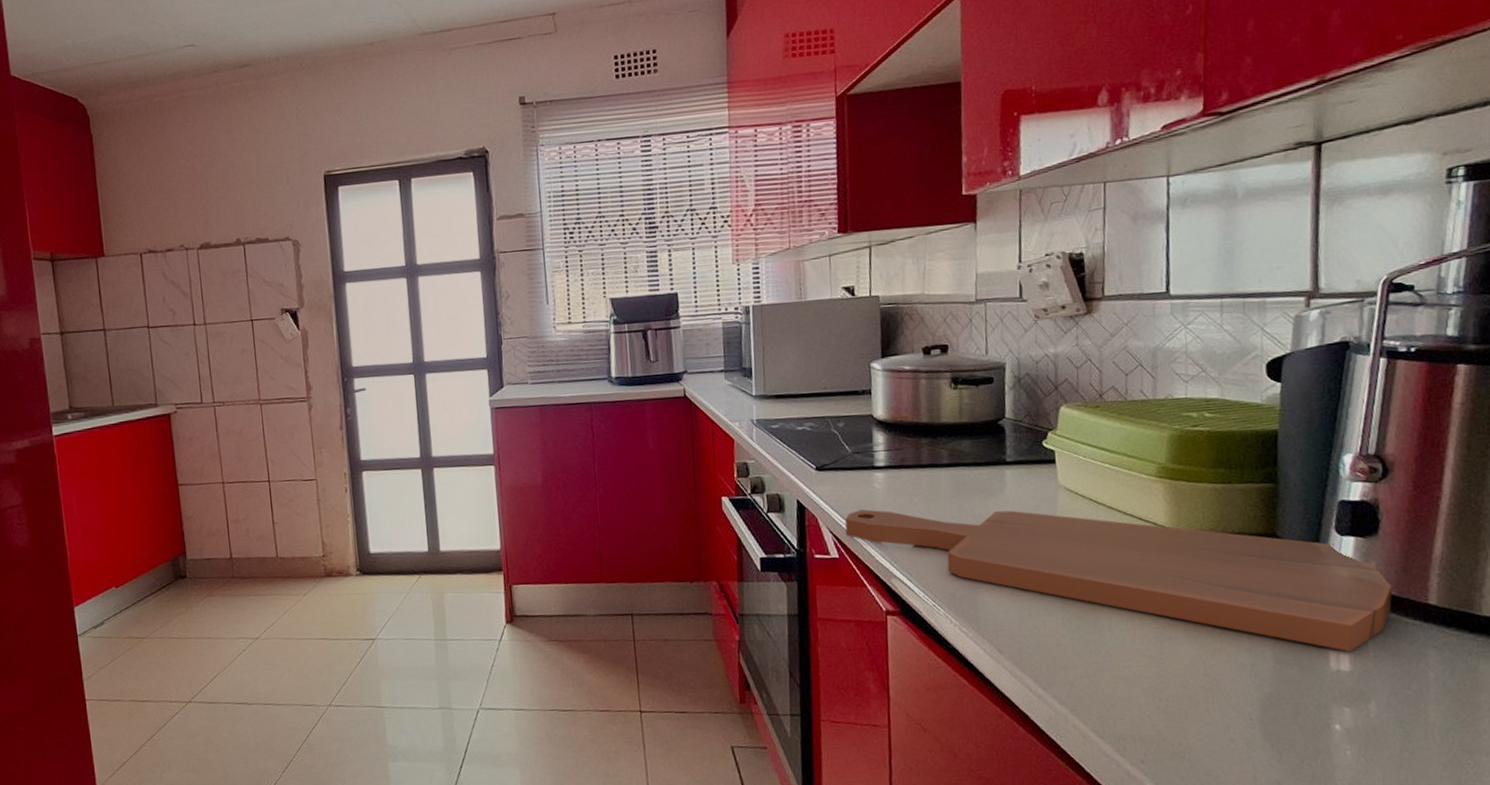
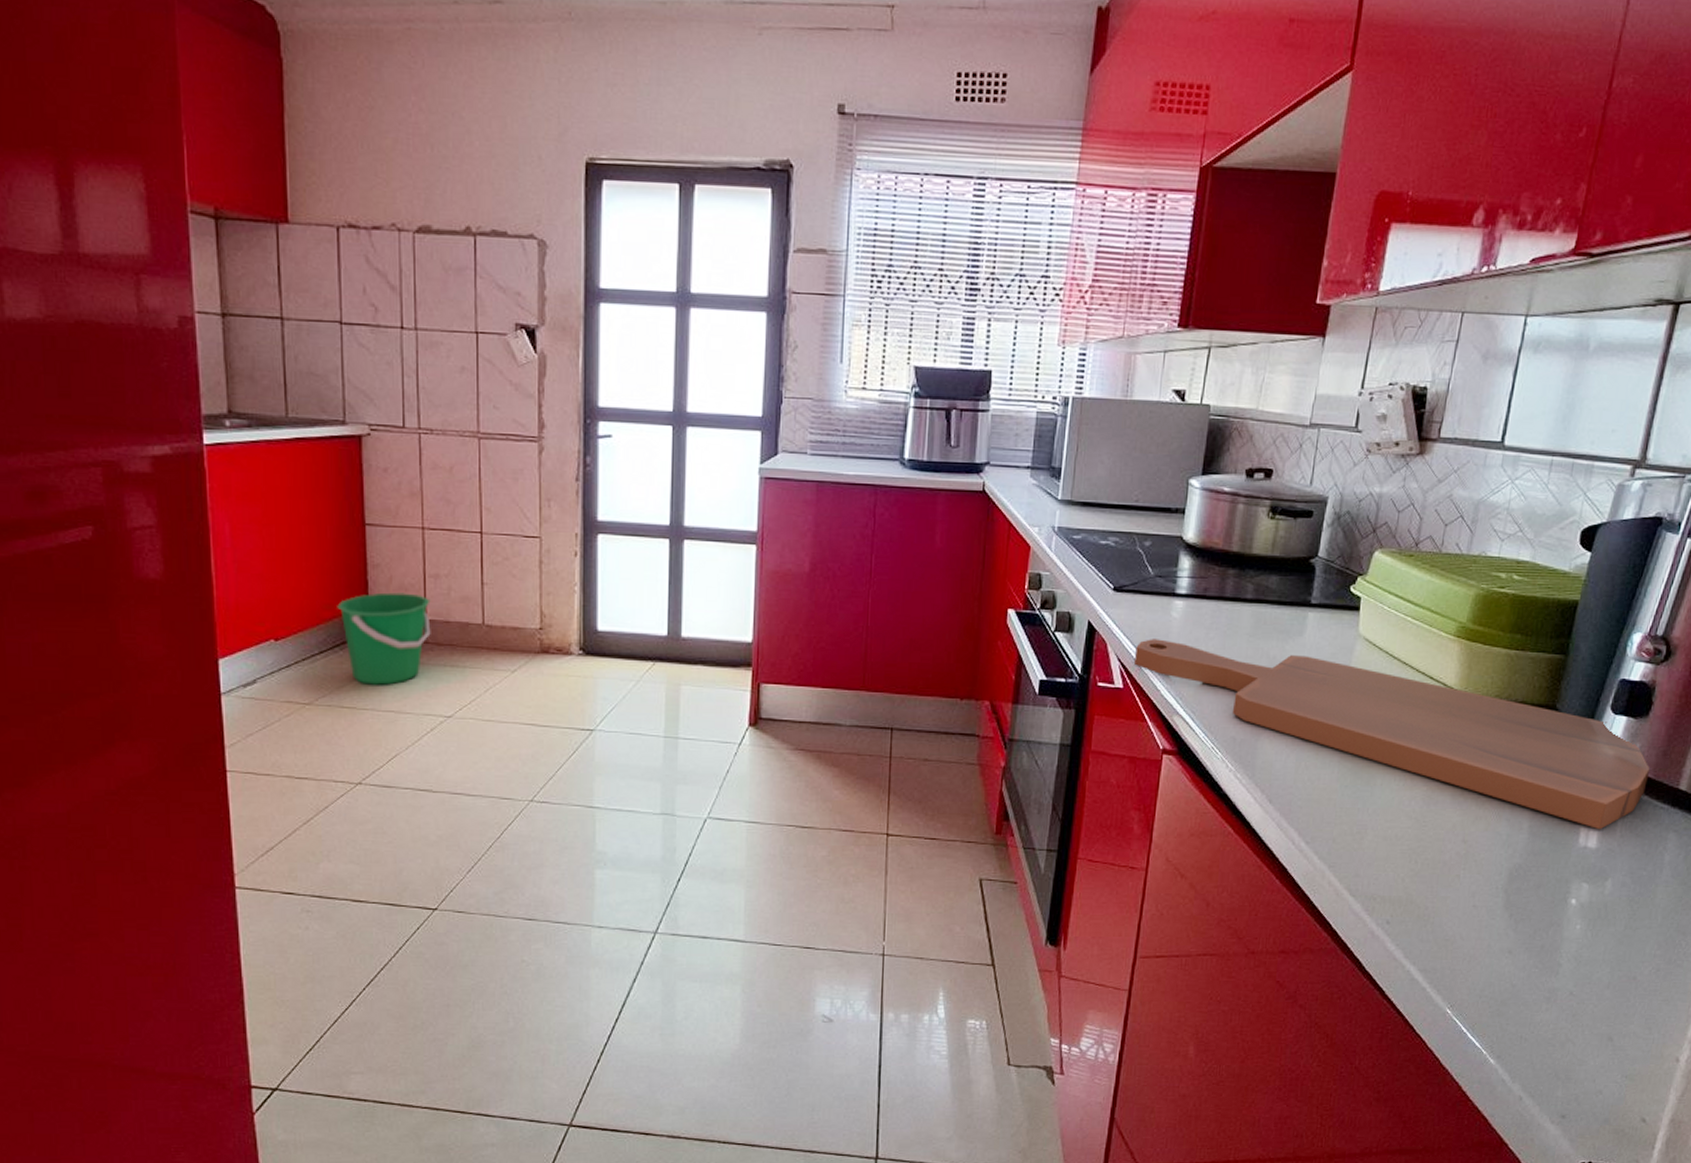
bucket: none [161,537,236,617] -> present [337,592,431,685]

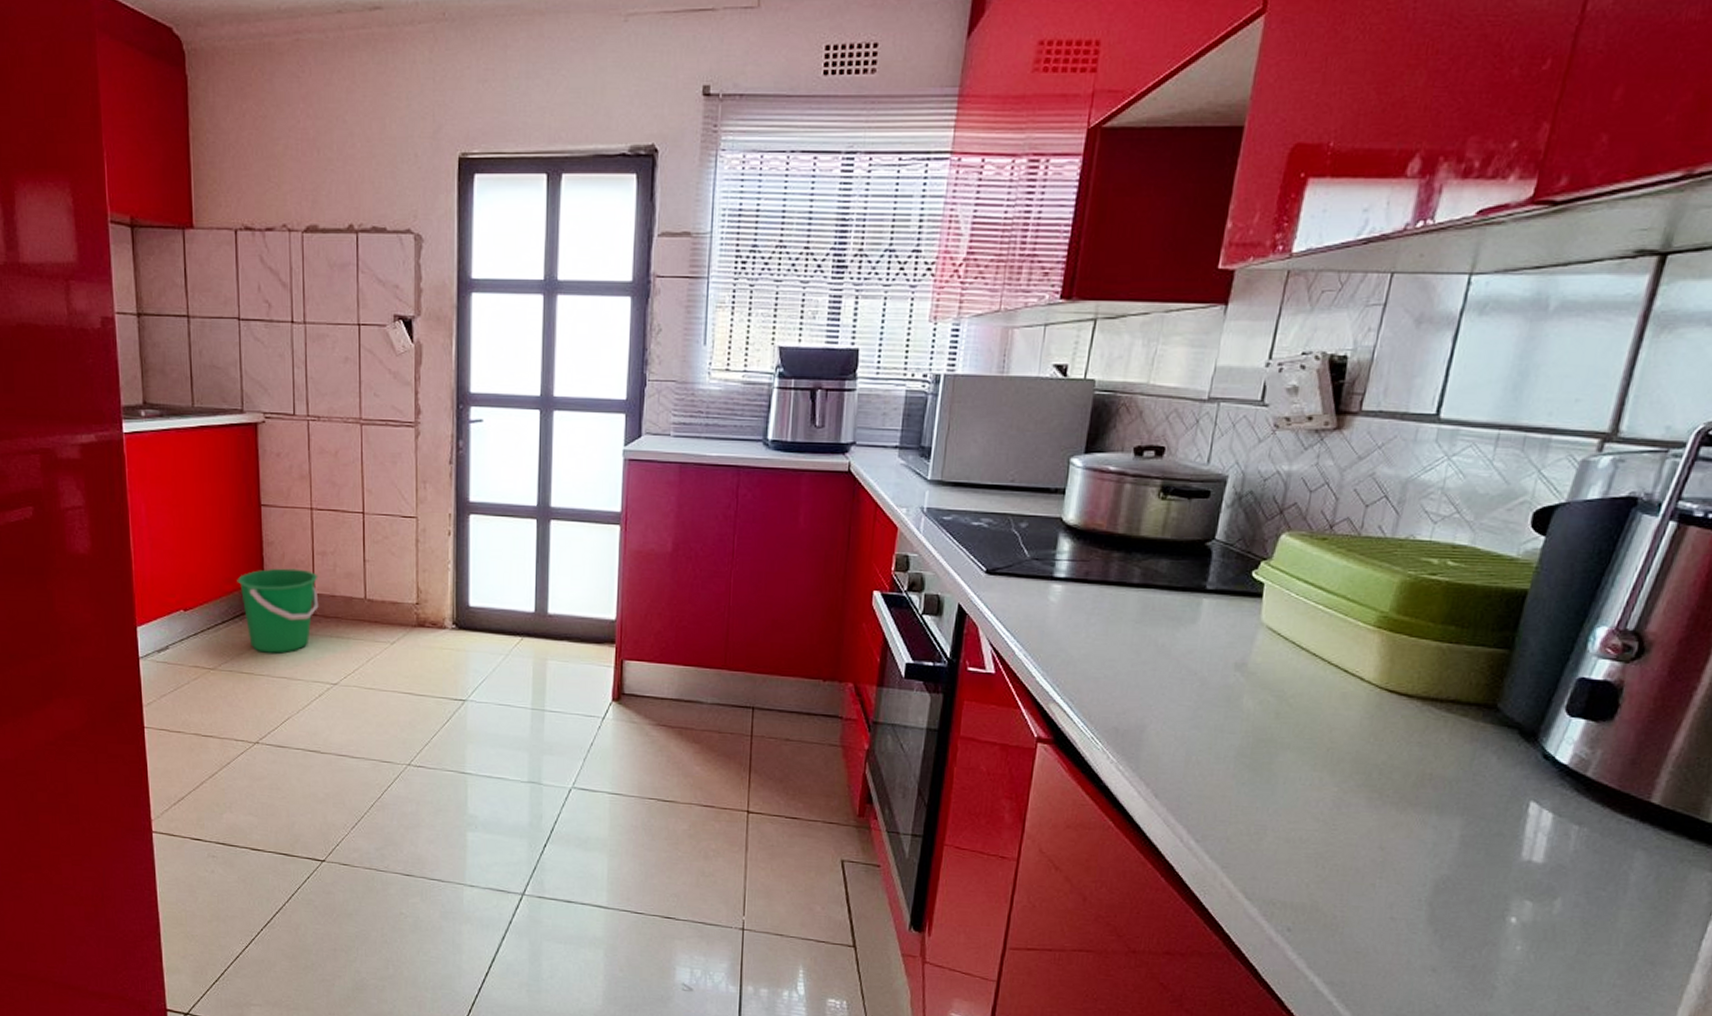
cutting board: present [1133,639,1650,830] -> none [1006,623,1614,844]

